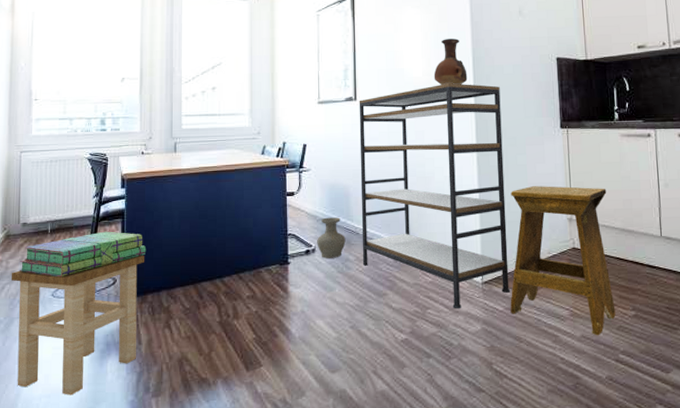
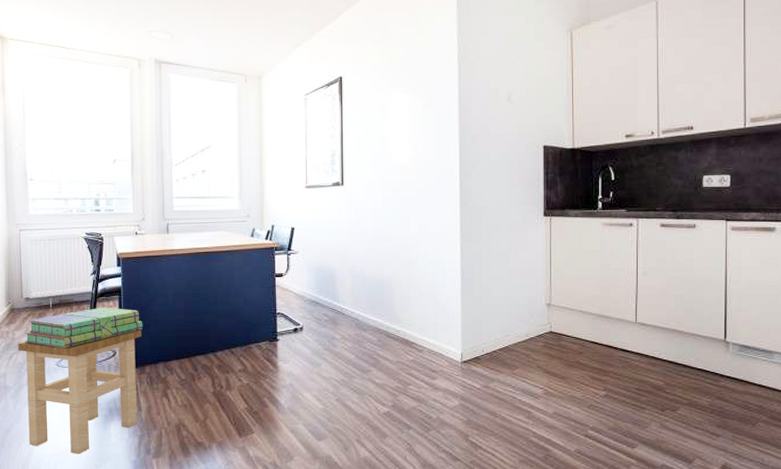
vase: present [317,217,346,258] -> none [305,298,332,336]
shelving unit: present [359,83,511,309] -> none [346,170,488,386]
vase: present [433,38,468,85] -> none [420,125,454,172]
stool: present [510,186,616,336] -> none [487,272,587,413]

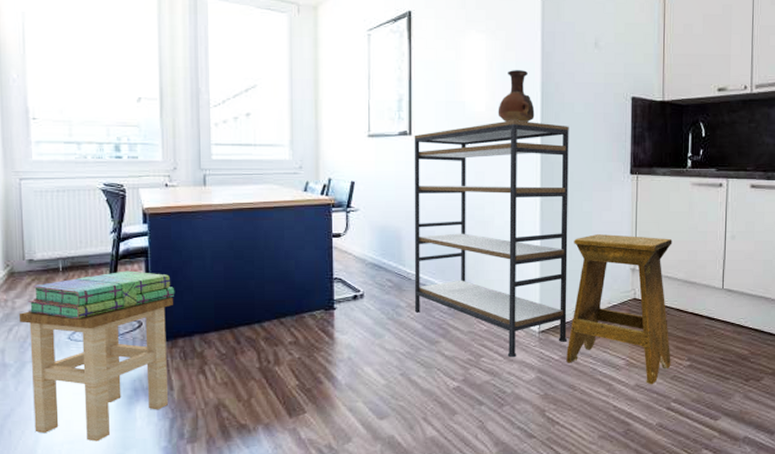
shelving unit: none [346,170,488,386] -> present [414,120,569,358]
vase: none [420,125,454,172] -> present [498,70,535,123]
stool: none [487,272,587,413] -> present [566,234,673,385]

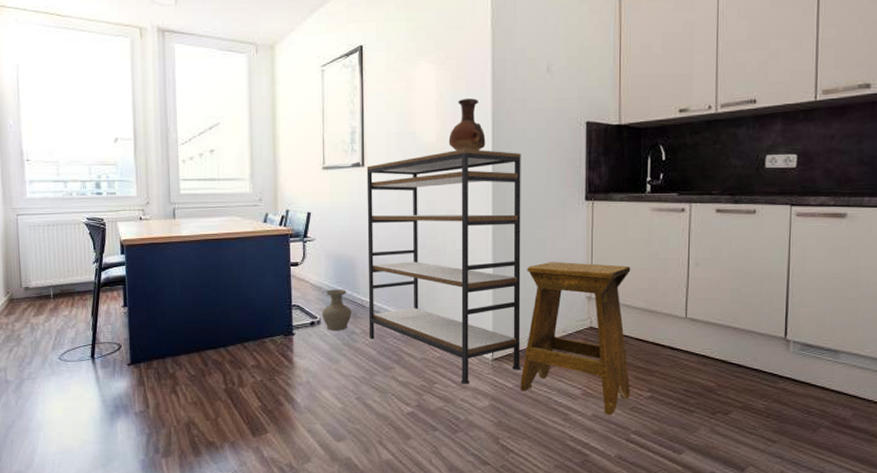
stool: present [18,297,174,442] -> none [17,322,149,453]
stack of books: present [27,270,175,320] -> none [24,297,150,342]
vase: none [366,261,397,304] -> present [322,289,352,331]

